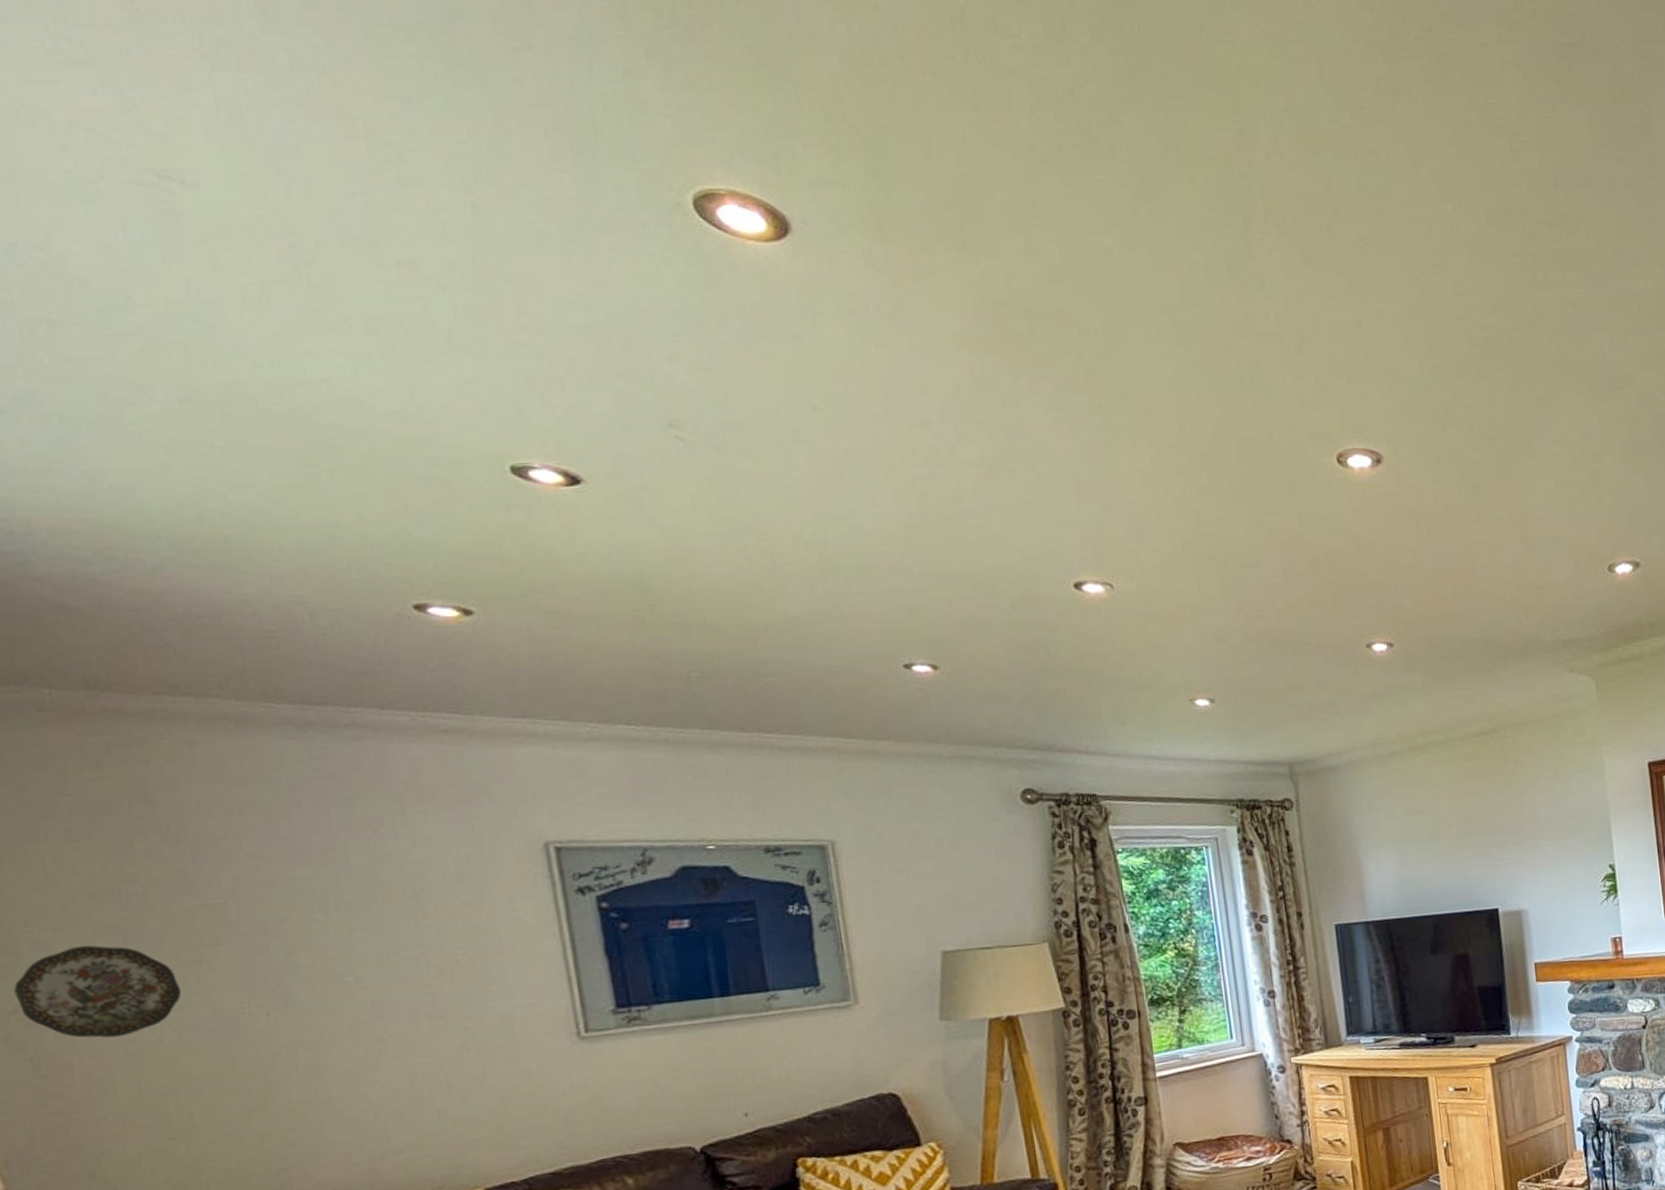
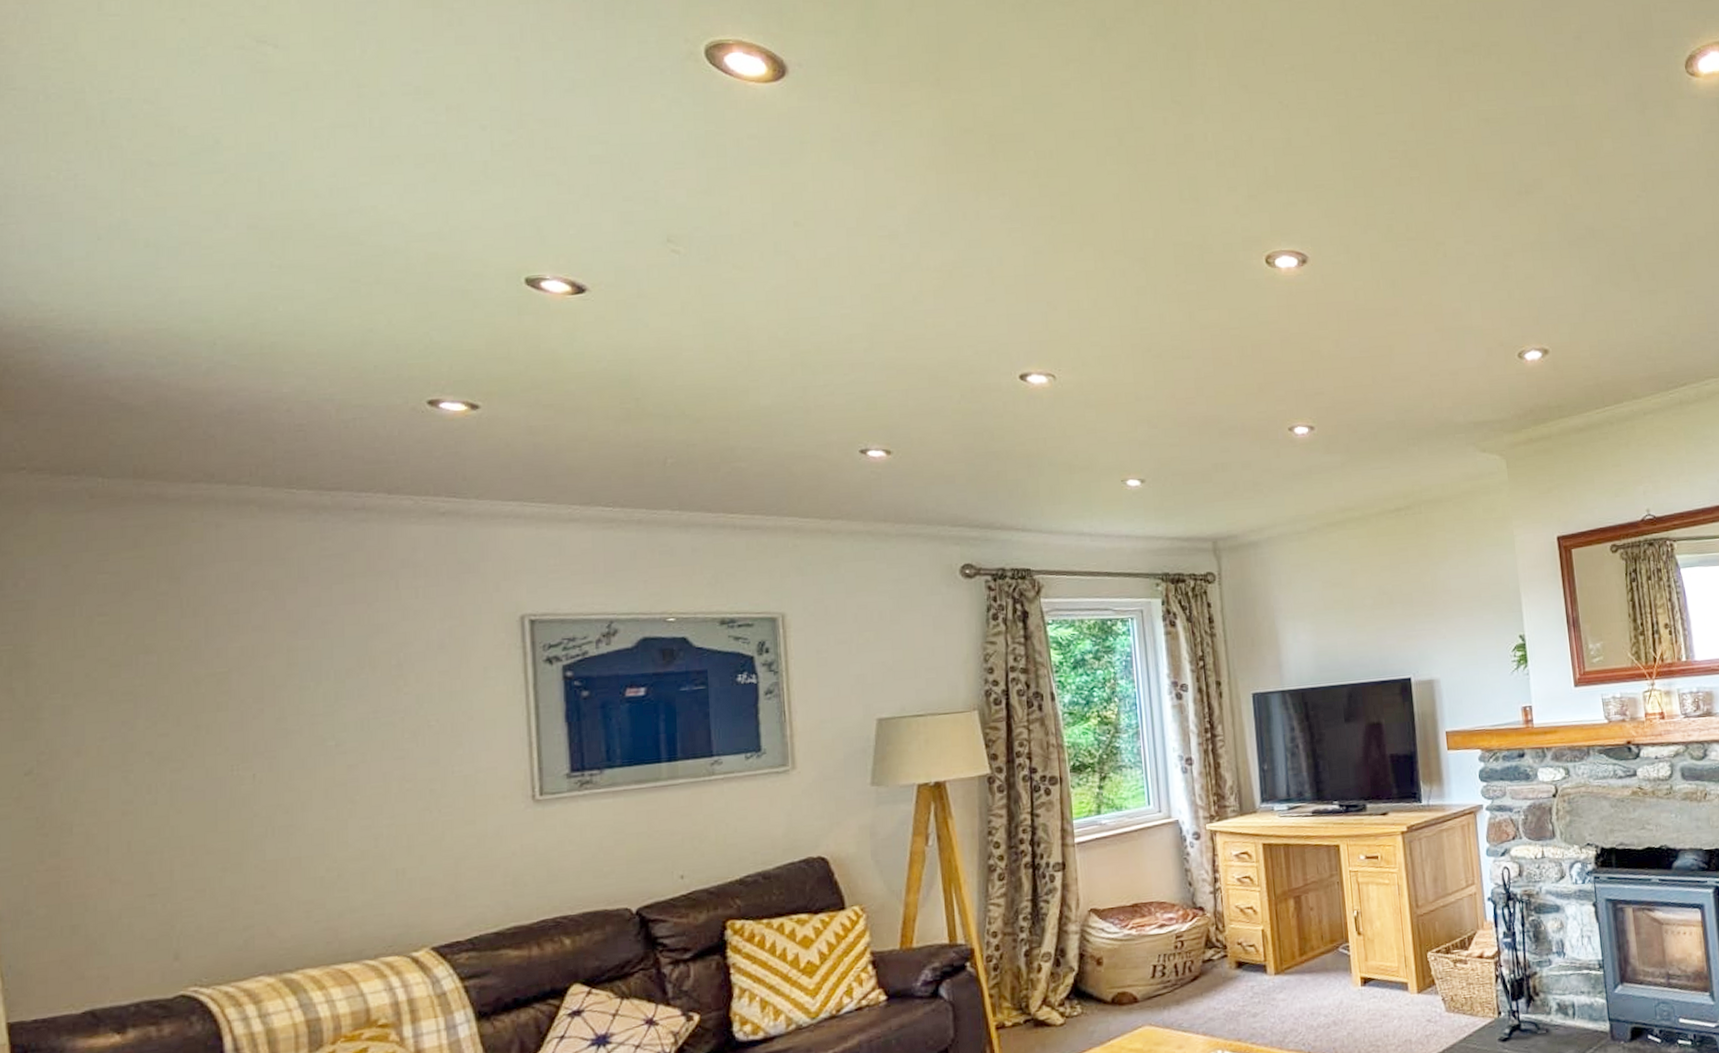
decorative plate: present [14,945,182,1038] -> none [32,711,180,799]

